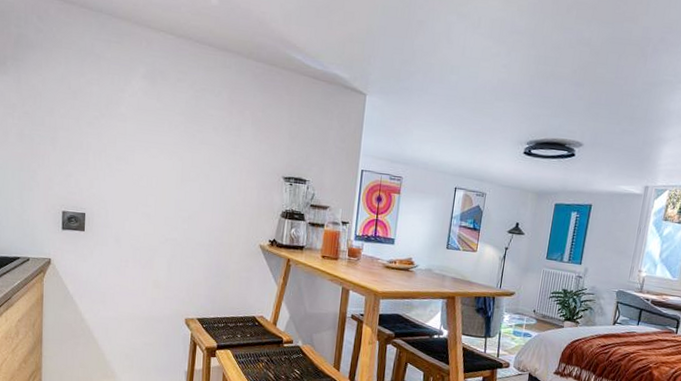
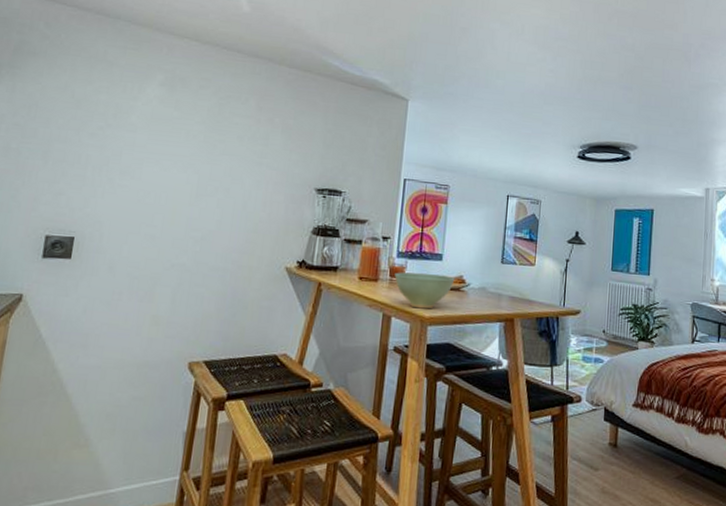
bowl: none [352,253,405,285] -> present [394,272,455,309]

